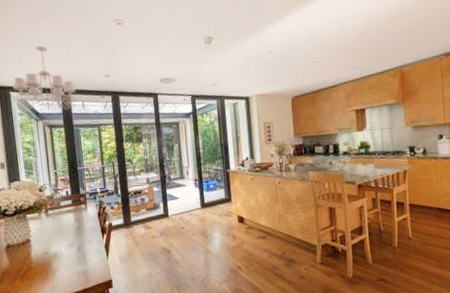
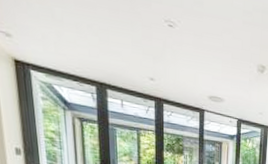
chandelier: present [11,45,78,111] -> none [32,24,116,106]

